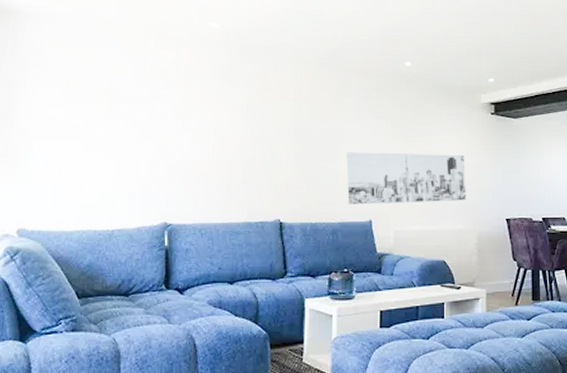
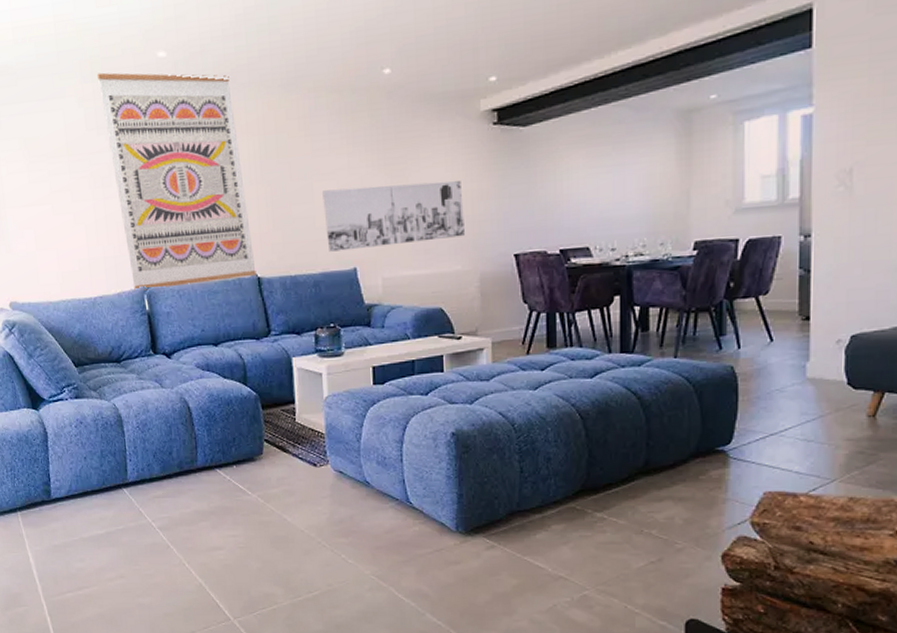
wall art: none [150,32,279,227] -> present [96,72,256,291]

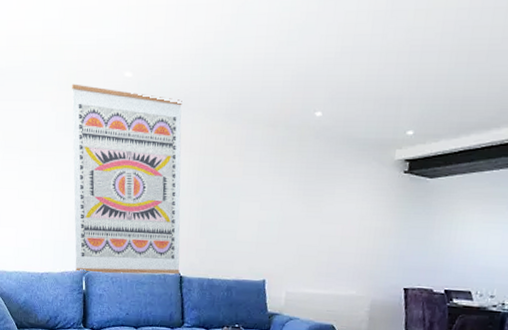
wall art: present [322,181,465,252] -> none [244,210,368,267]

